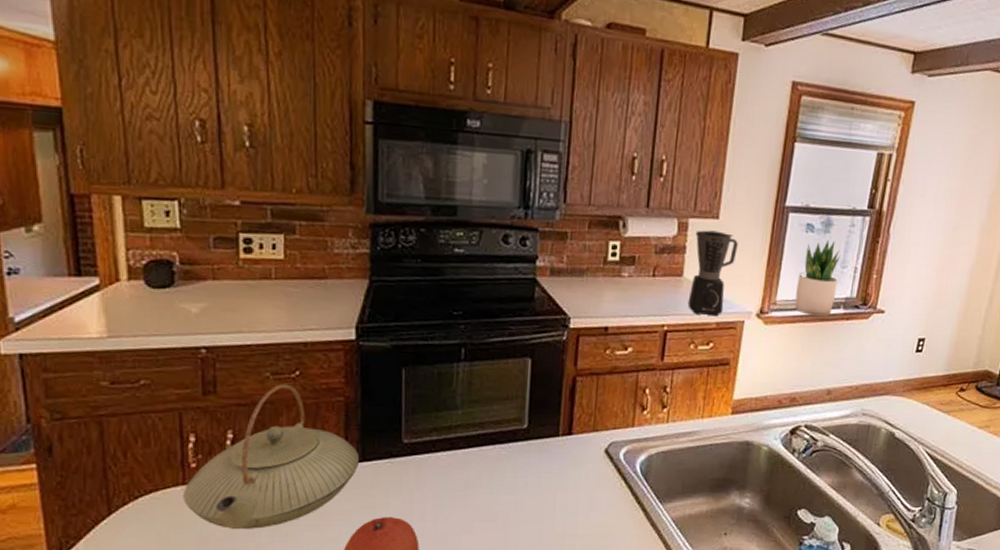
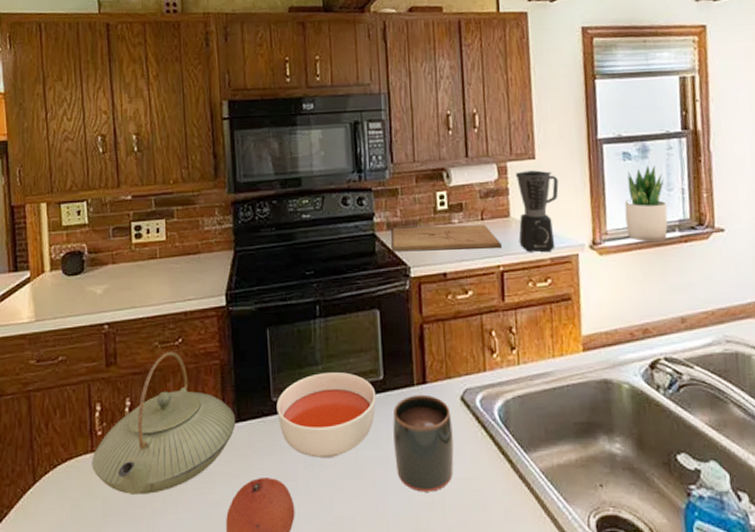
bowl: none [407,418,518,501] -> present [276,372,376,459]
mug: none [530,445,593,535] -> present [392,394,454,492]
cutting board: none [553,274,669,307] -> present [391,225,501,252]

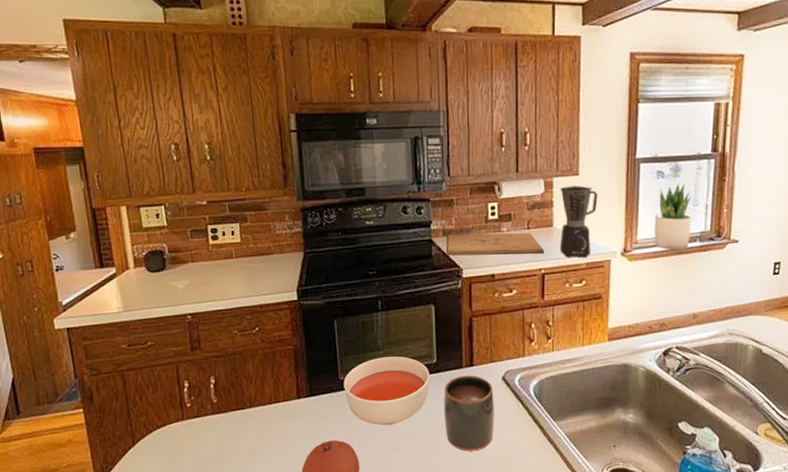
teapot: present [92,351,236,494] -> none [183,338,309,453]

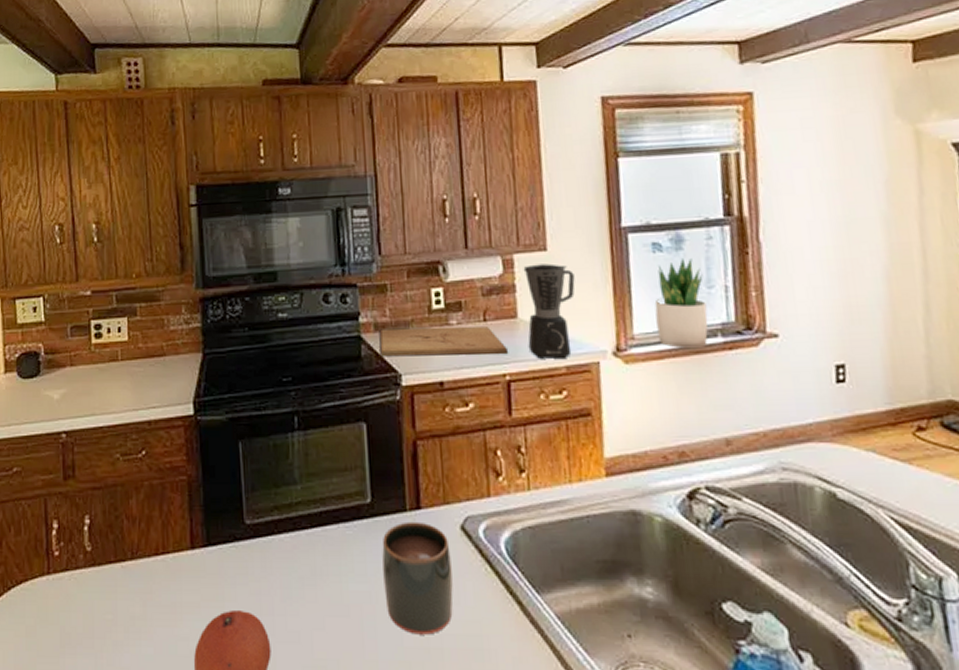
bowl: present [343,357,430,426] -> none [250,493,363,592]

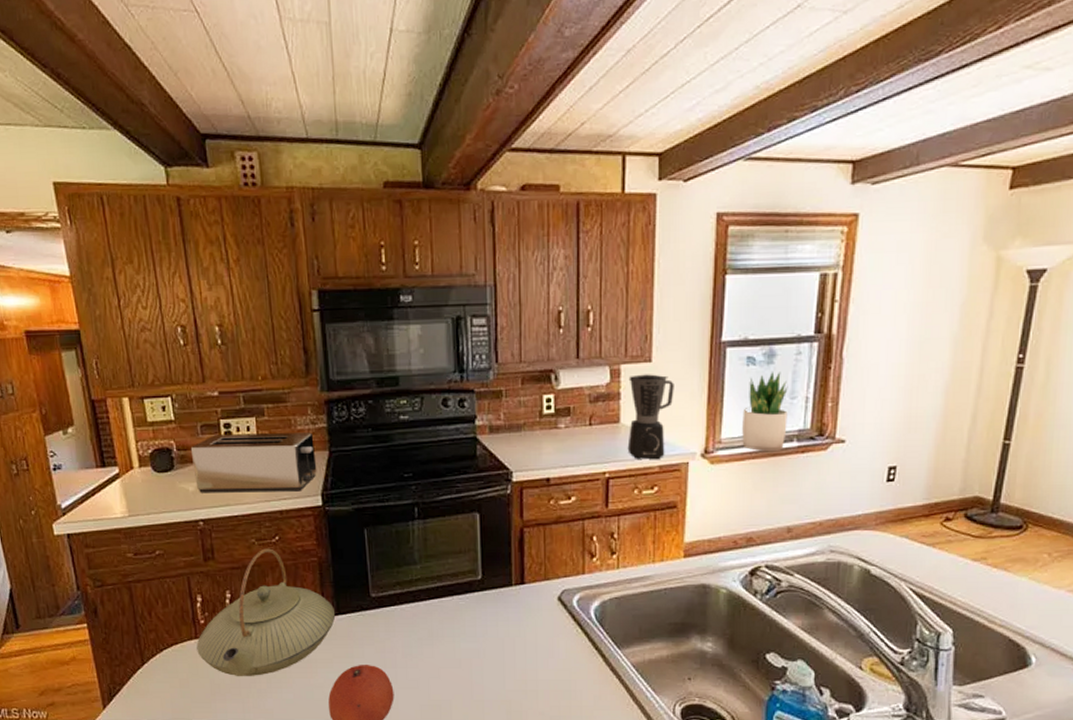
teapot: none [48,465,205,623] -> present [196,548,336,676]
toaster: none [58,333,189,401] -> present [190,432,317,493]
cutting board: present [379,327,507,357] -> none [493,430,608,456]
mug: present [382,521,454,635] -> none [490,594,549,681]

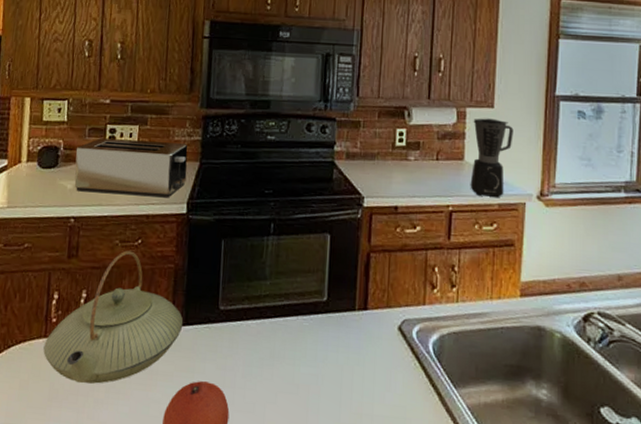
planter: present [742,372,788,452] -> none [574,126,615,201]

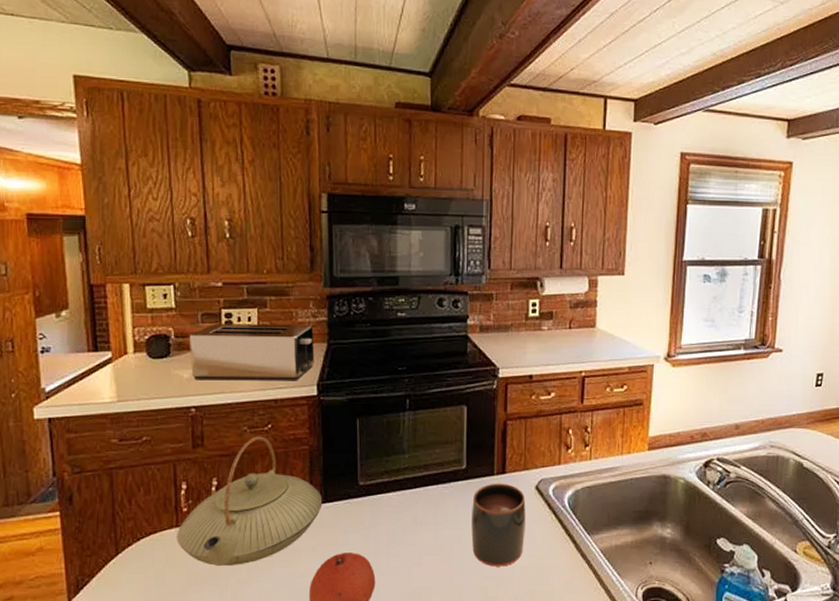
mug: none [329,319,388,415] -> present [471,483,526,567]
blender: present [470,118,514,197] -> none [601,285,643,361]

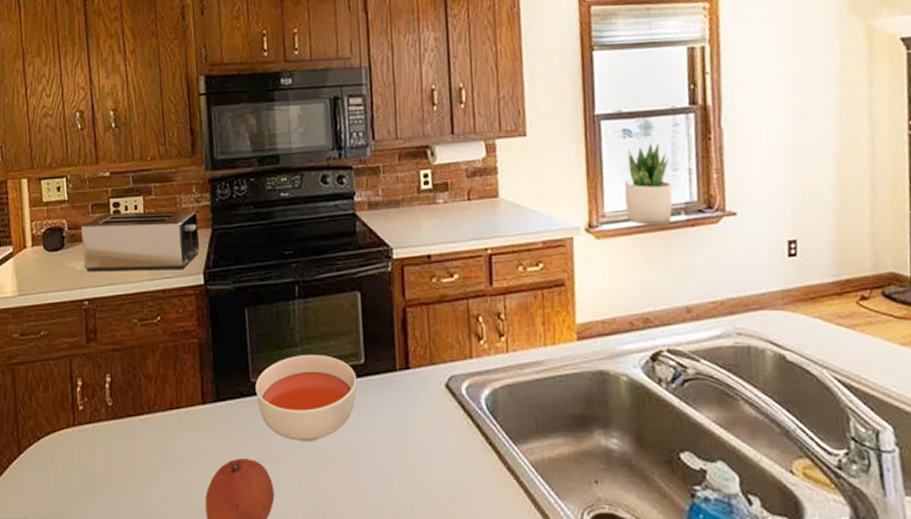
teapot: present [177,436,323,566] -> none [74,329,215,470]
bowl: none [363,461,458,537] -> present [255,355,357,442]
mug: present [471,483,526,567] -> none [374,380,438,480]
planter: none [699,289,737,358] -> present [624,144,673,226]

